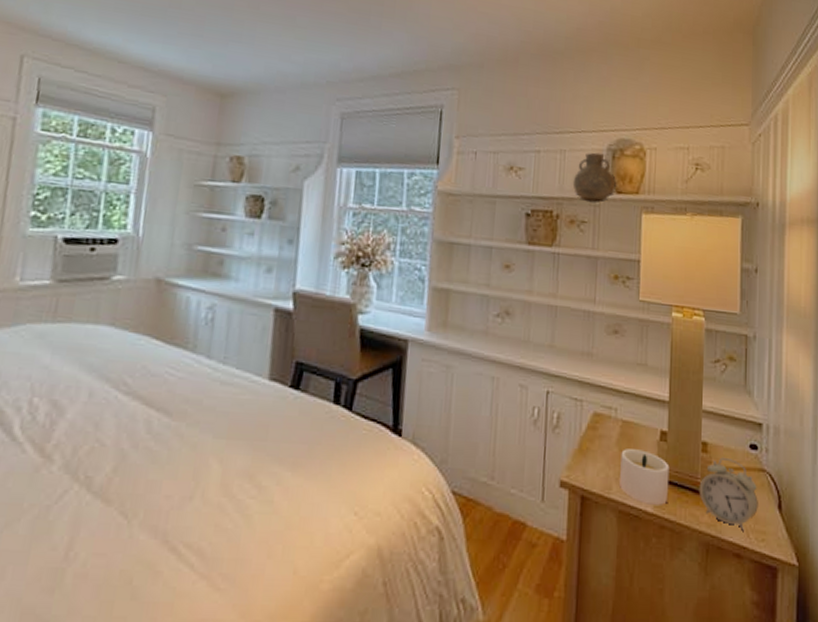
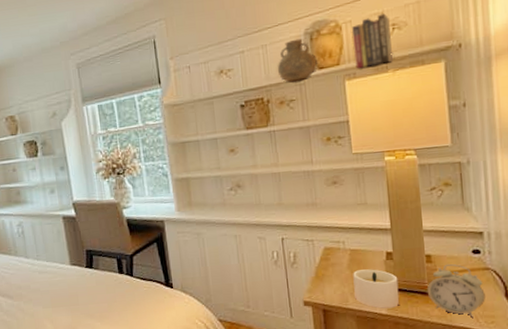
books: none [654,149,694,207] -> present [351,13,393,70]

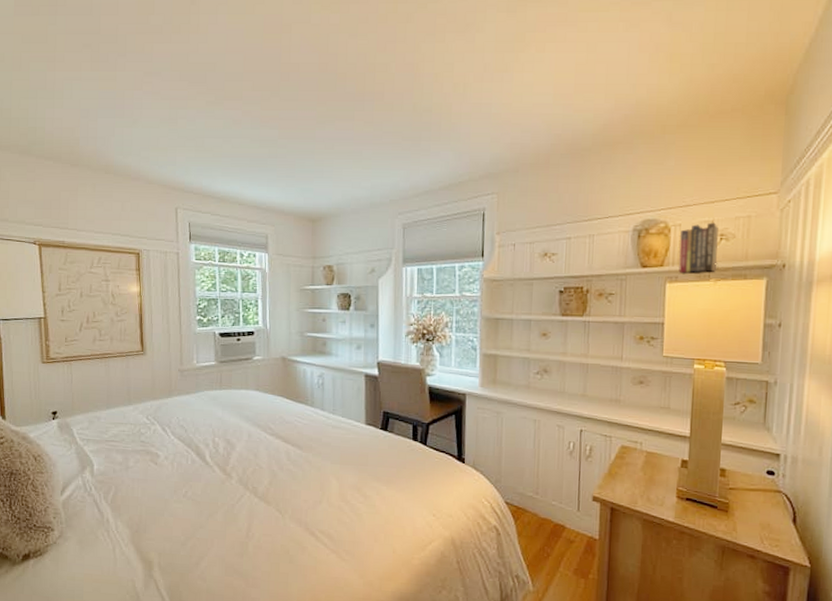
ceramic vessel: present [277,38,317,84] -> none [601,234,641,278]
candle: present [353,269,400,310] -> none [644,473,690,518]
alarm clock: present [427,264,485,318] -> none [716,480,773,538]

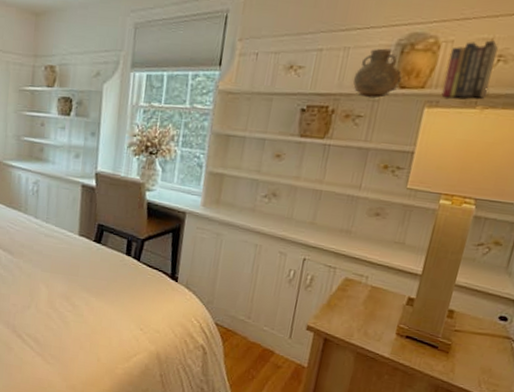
ceramic vessel: none [601,234,641,278] -> present [353,48,400,99]

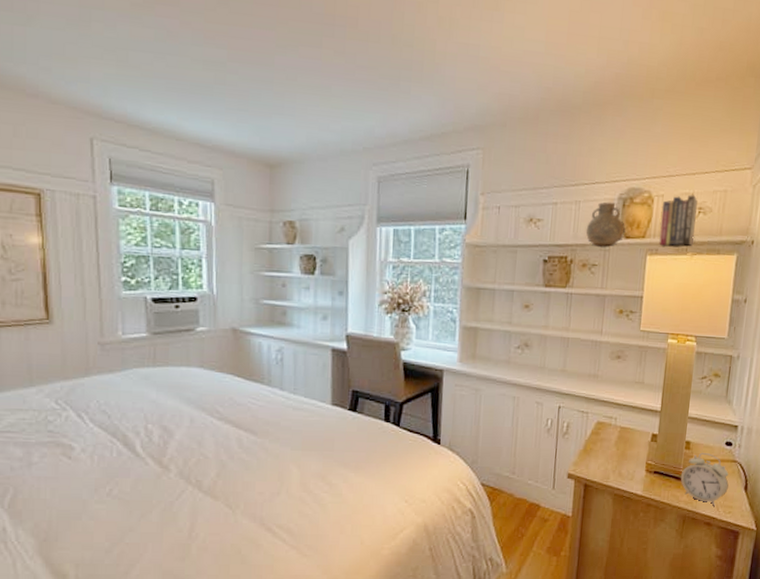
alarm clock: none [437,323,499,381] -> present [680,452,729,506]

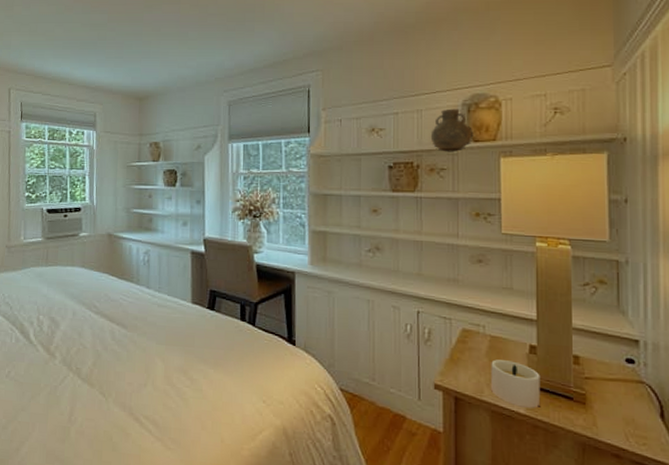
candle: none [616,448,658,490] -> present [491,359,541,410]
books: present [659,194,698,248] -> none [511,96,552,149]
alarm clock: present [680,452,729,506] -> none [572,369,638,435]

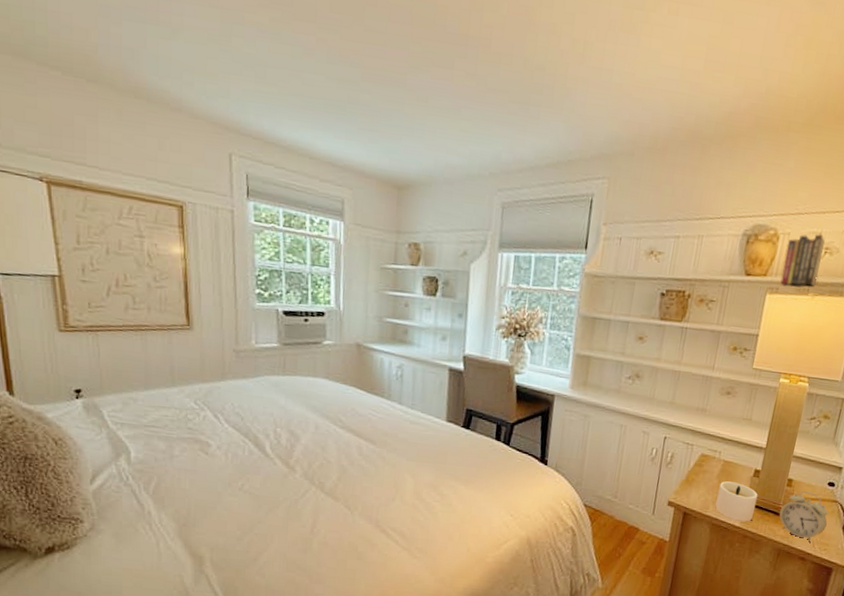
ceramic vessel: present [430,108,472,153] -> none [706,237,746,285]
books: none [511,96,552,149] -> present [780,234,825,288]
alarm clock: none [572,369,638,435] -> present [779,490,828,543]

